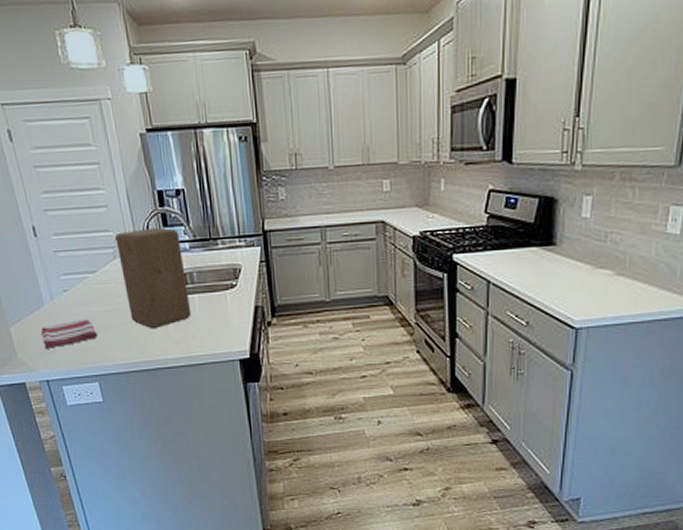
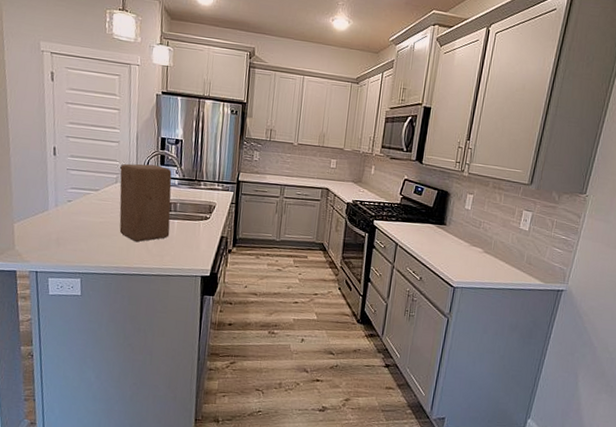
dish towel: present [41,318,98,349] -> none [40,225,89,246]

